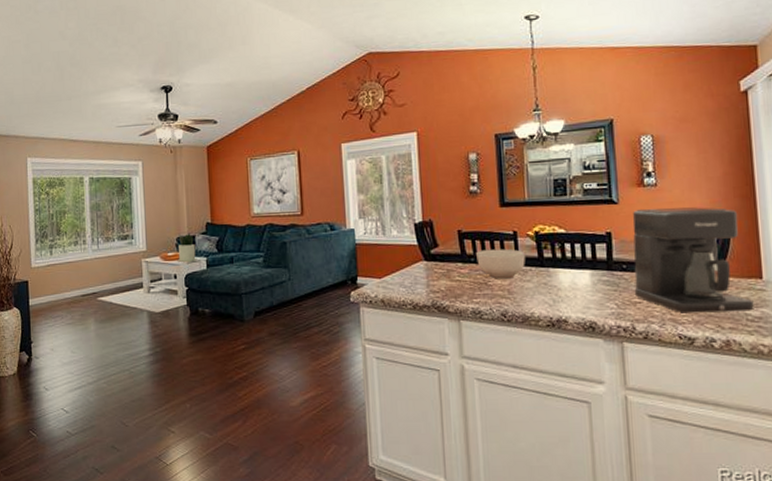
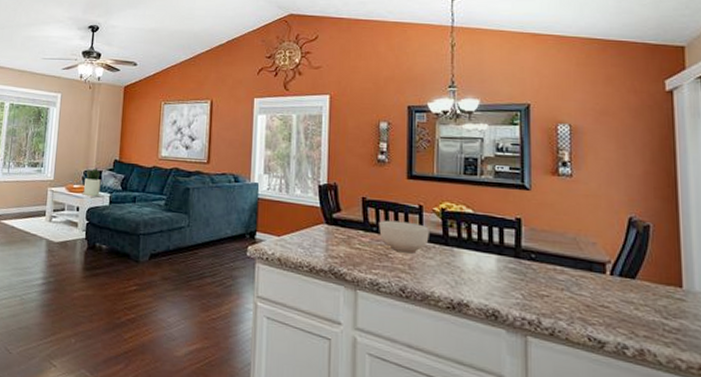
coffee maker: present [632,206,754,313] -> none [542,198,672,321]

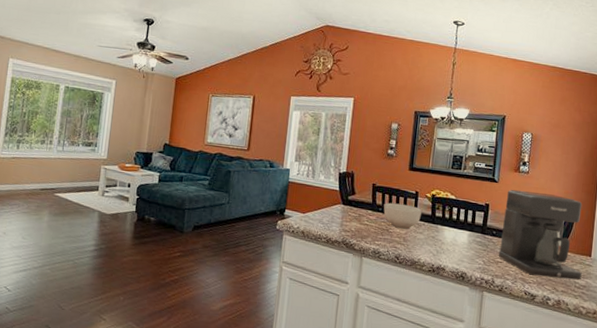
planter: present [81,167,101,197] -> none [133,148,152,176]
coffee maker: none [542,198,672,321] -> present [498,189,583,280]

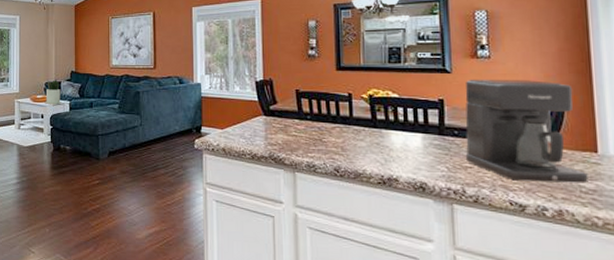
planter: none [133,148,152,176] -> present [44,79,62,105]
bowl: present [383,202,423,229] -> none [312,109,360,137]

